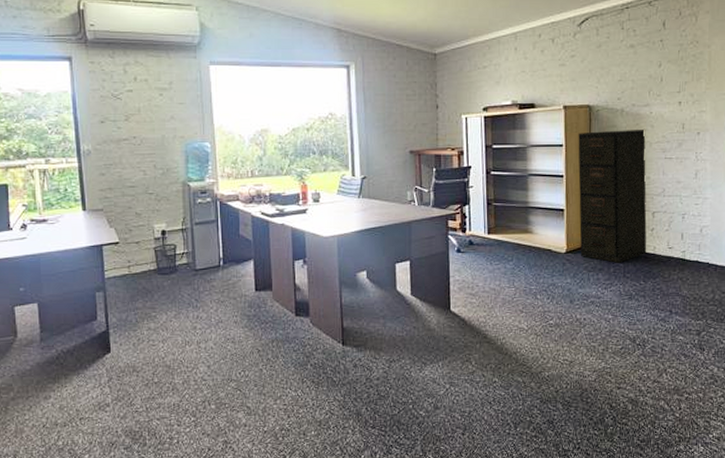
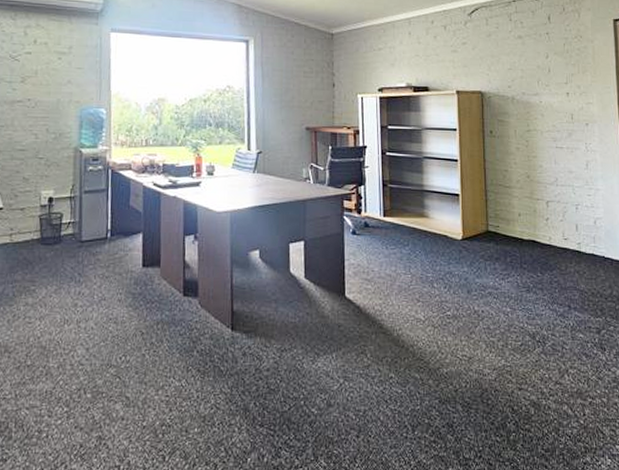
filing cabinet: present [578,129,647,263] -> none [471,117,543,253]

